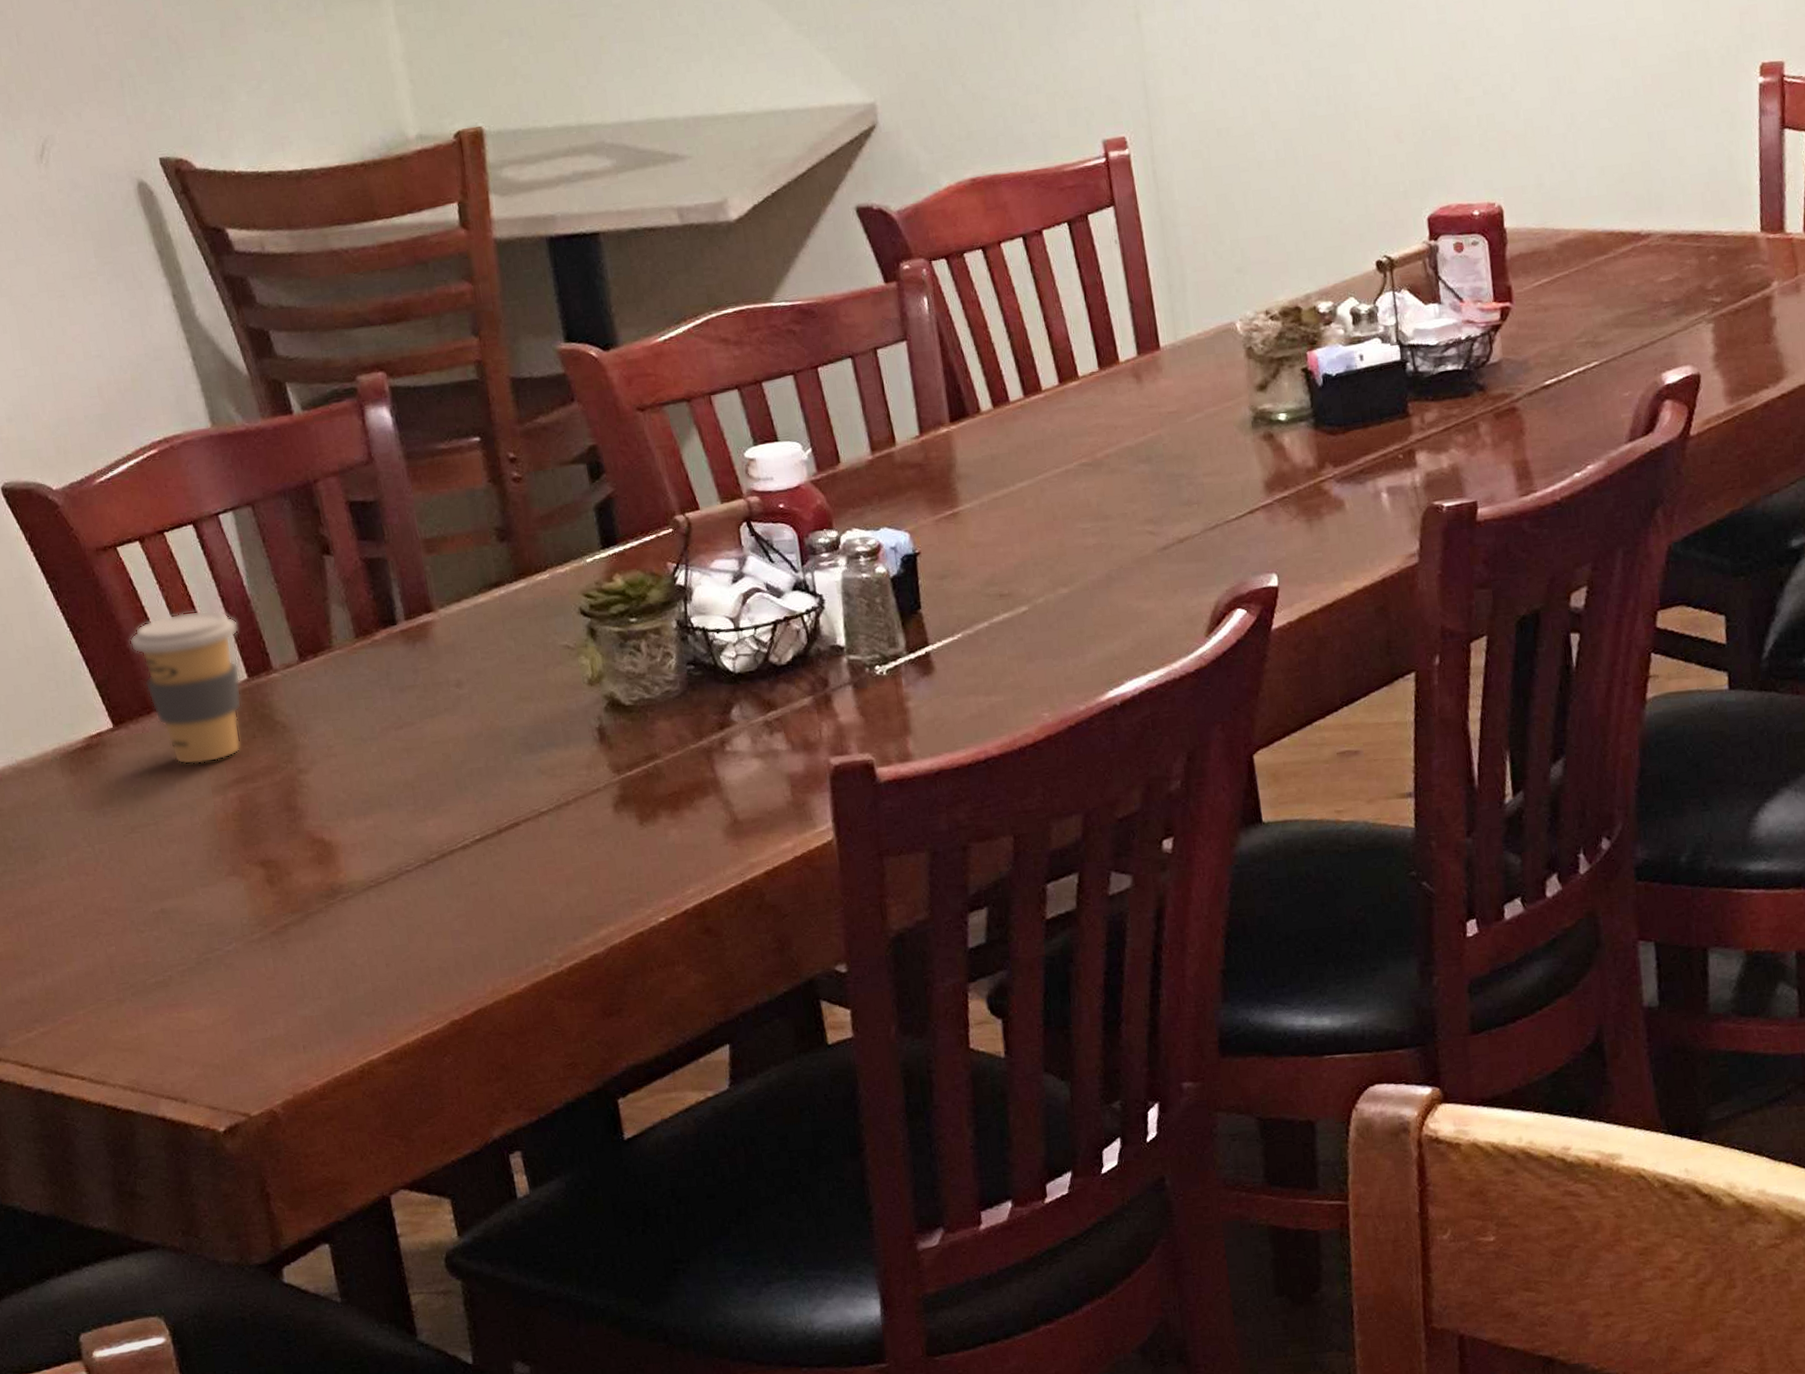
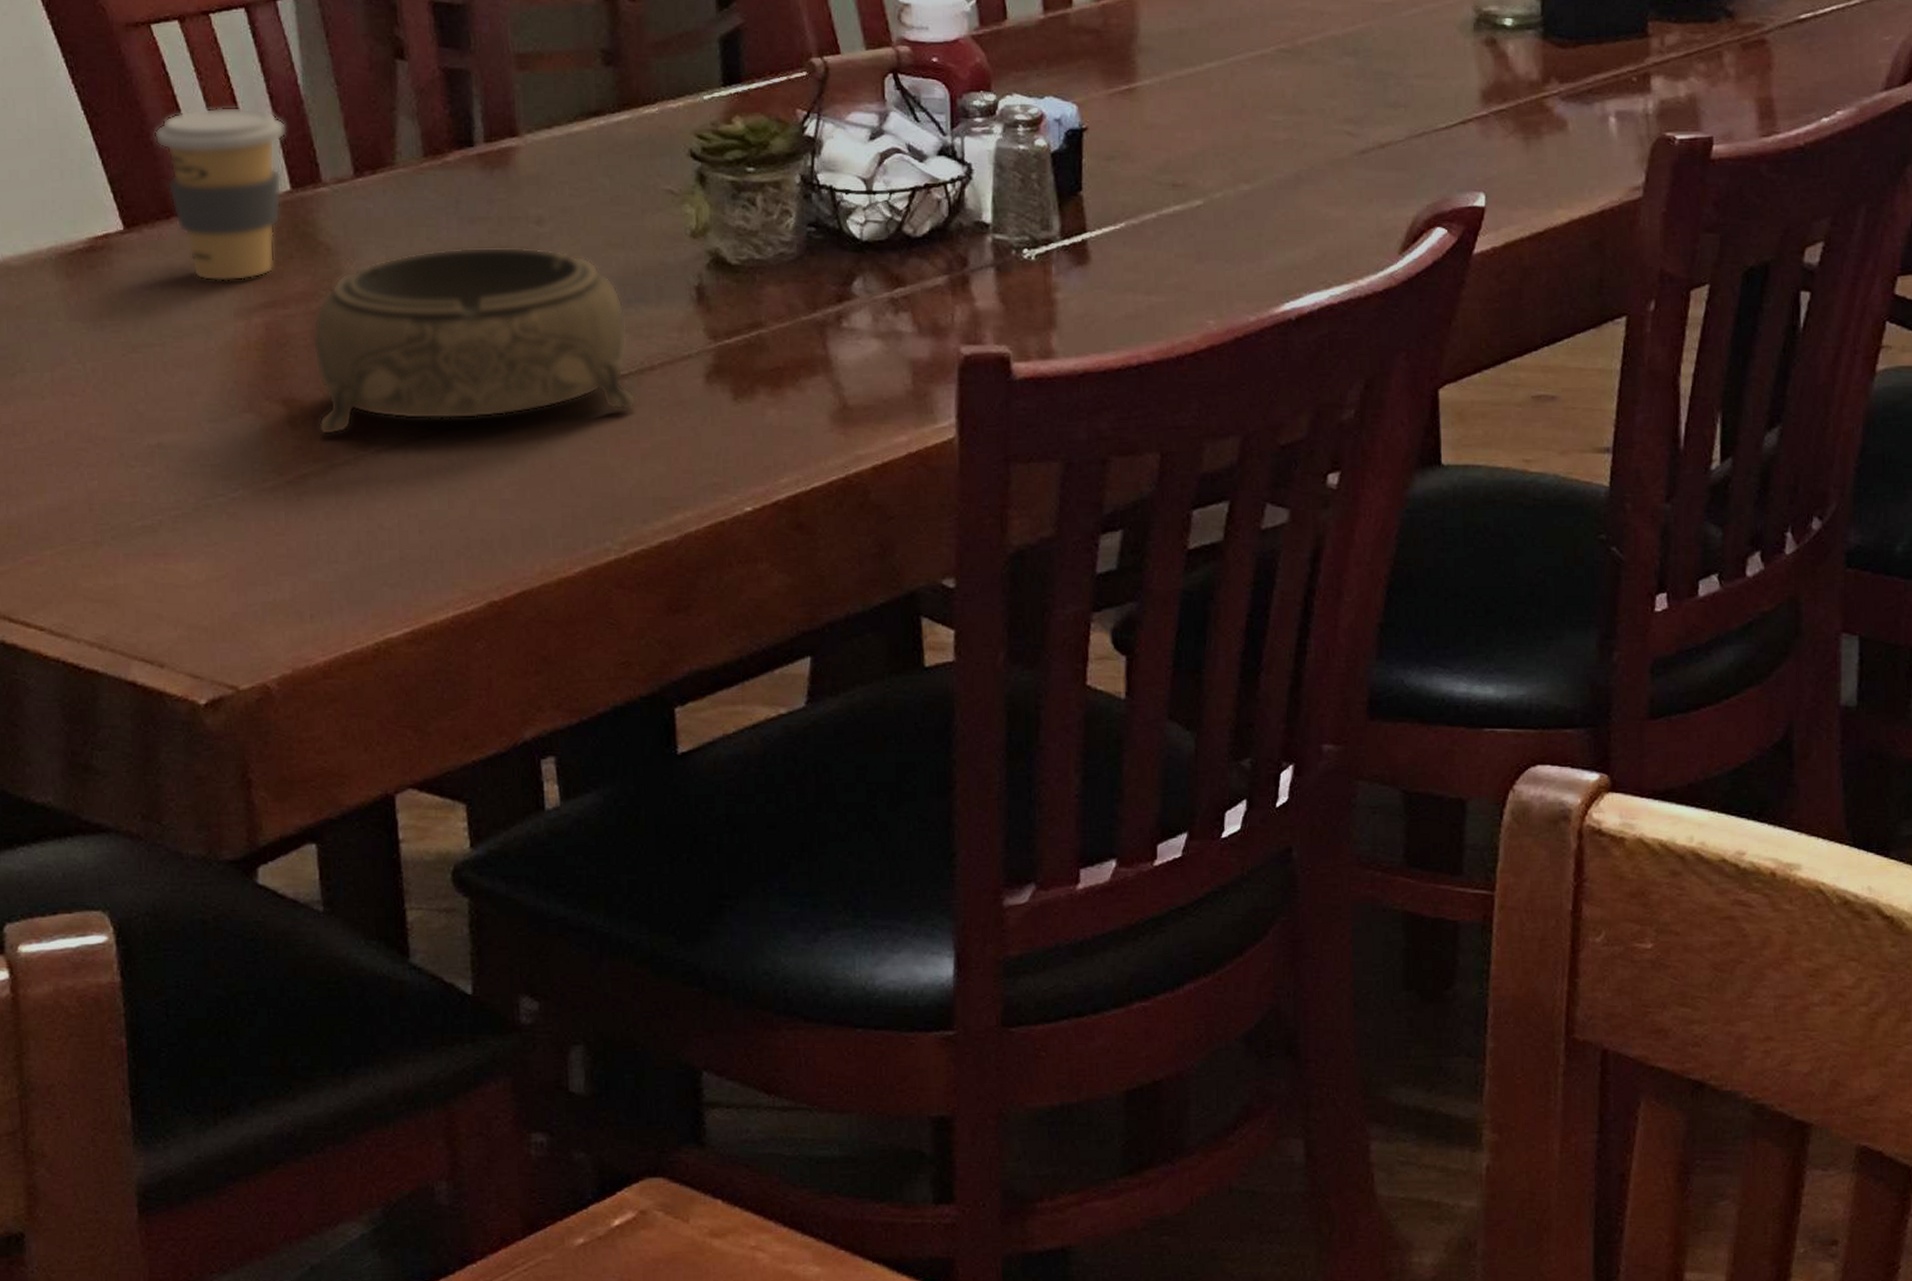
decorative bowl: none [278,708,558,889] -> present [312,247,637,435]

